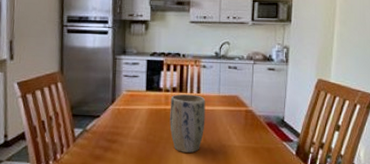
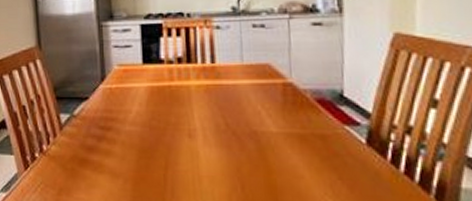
plant pot: present [170,94,206,153] -> none [175,65,226,142]

